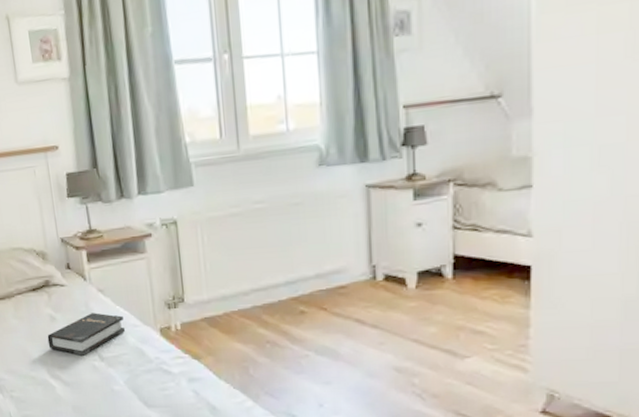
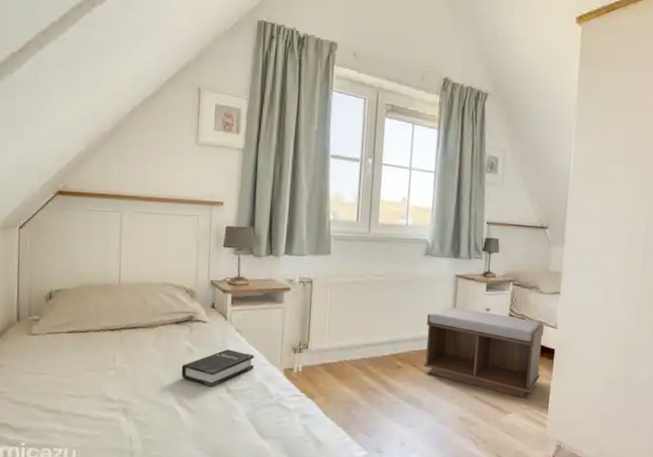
bench: none [333,227,511,336] -> present [424,306,545,398]

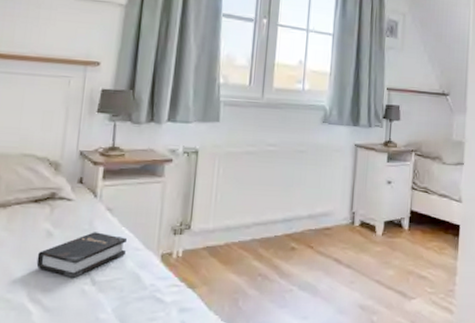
bench: present [424,306,545,398] -> none [321,179,449,280]

